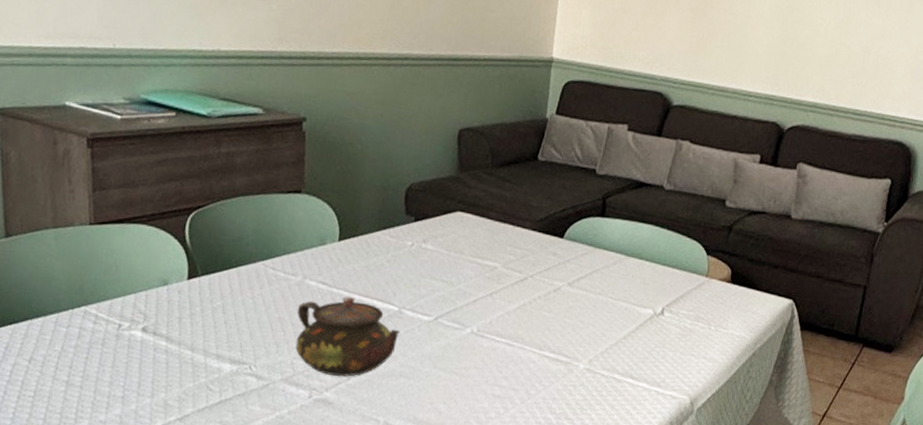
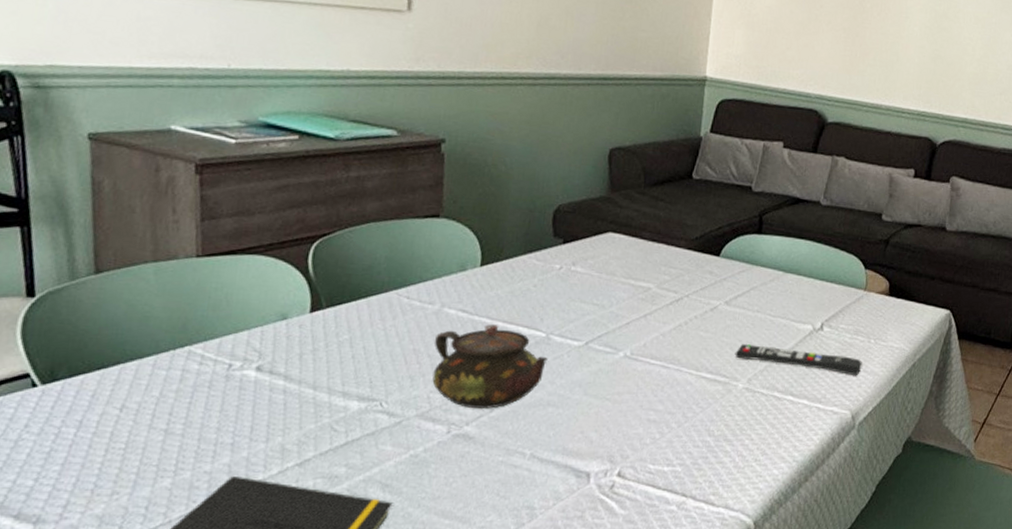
remote control: none [576,325,702,362] -> present [734,344,862,376]

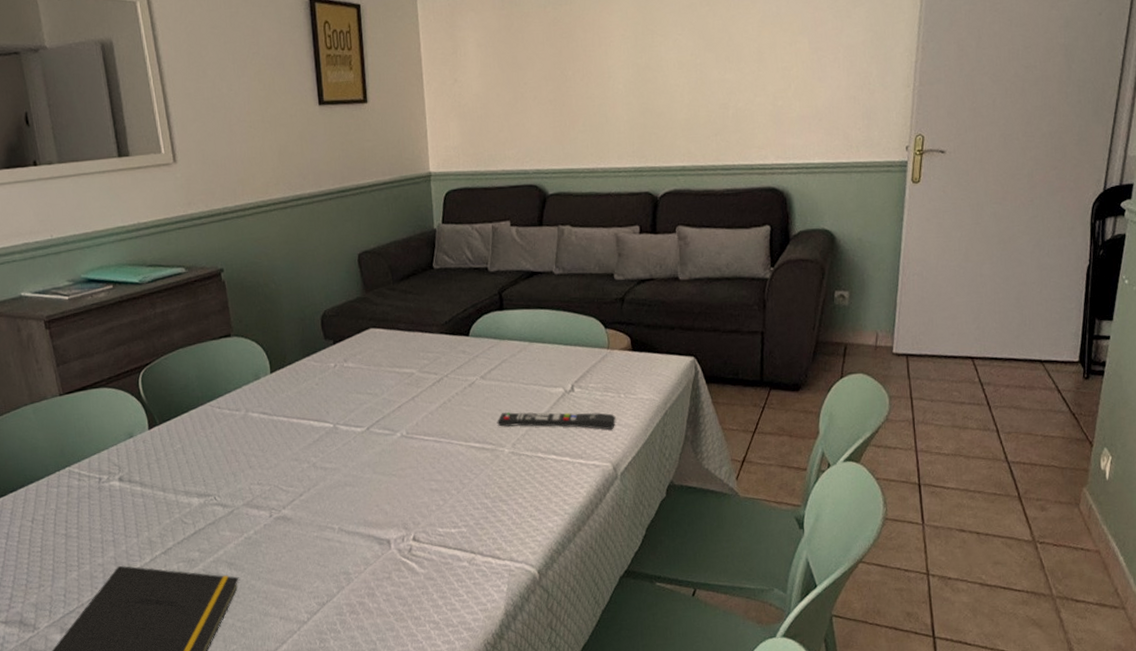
teapot: present [432,324,548,409] -> none [246,422,339,494]

